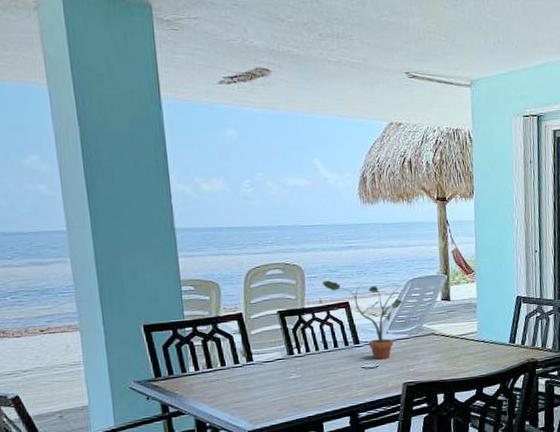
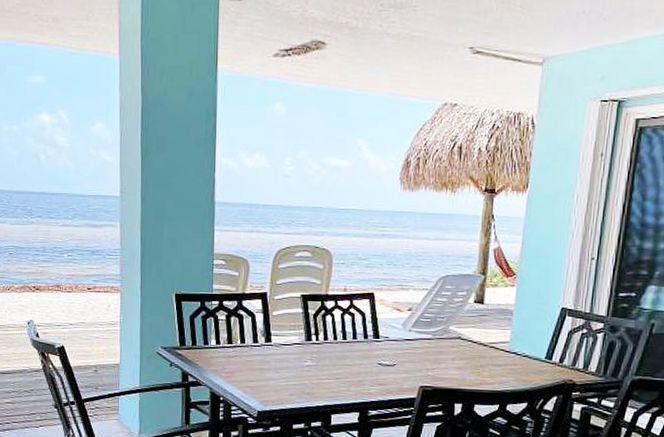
potted plant: present [322,280,402,360] -> none [349,268,430,358]

